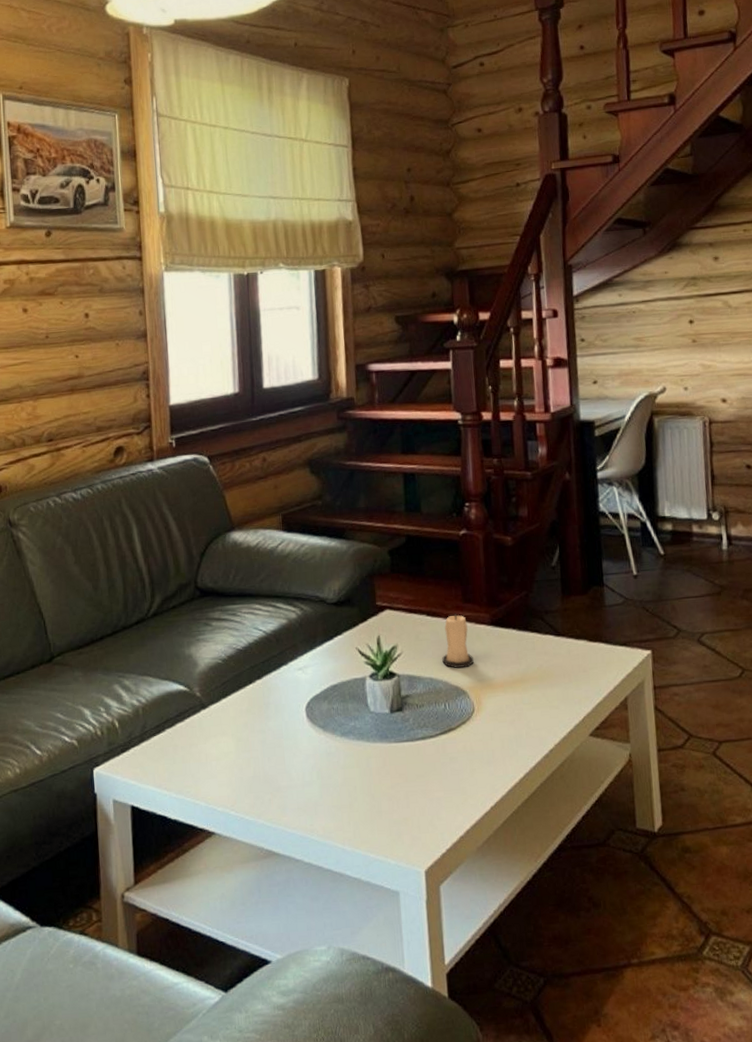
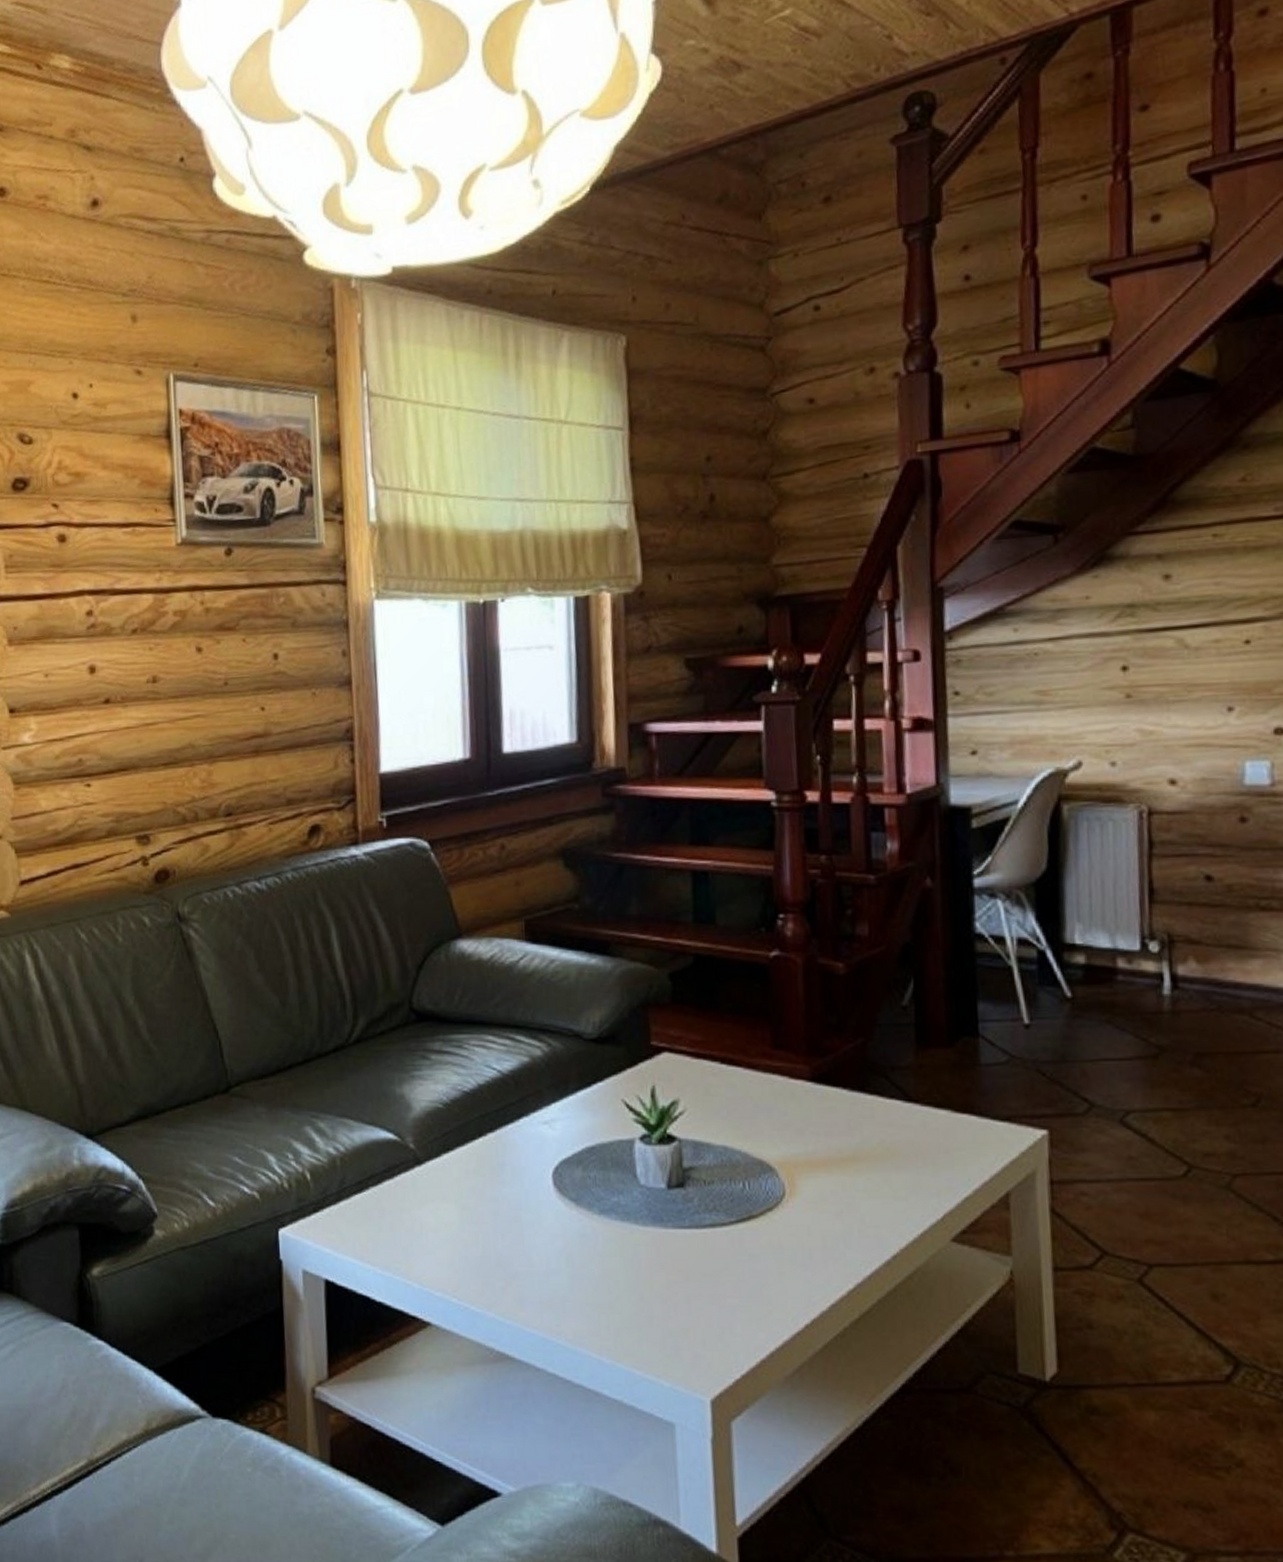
candle: present [442,613,474,668] -> none [741,1062,786,1135]

